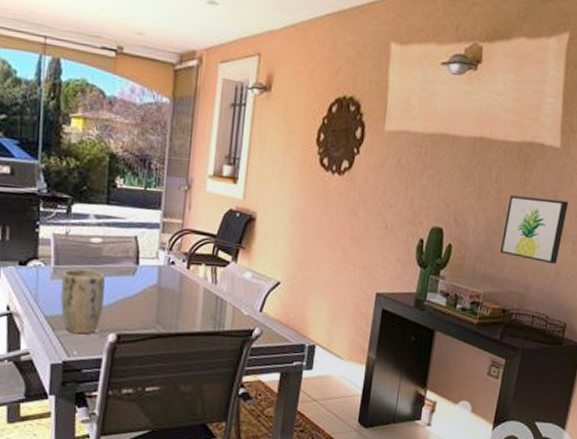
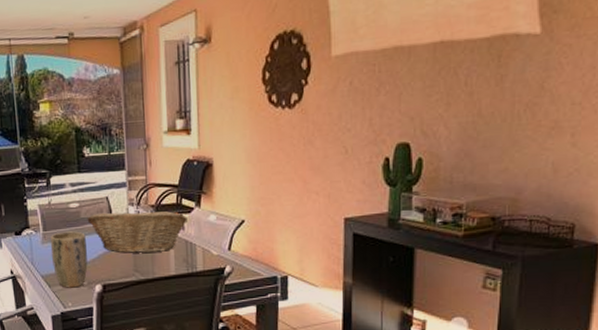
fruit basket: none [109,253,222,305] -> present [87,209,187,254]
wall art: present [499,195,569,265] -> none [480,90,560,162]

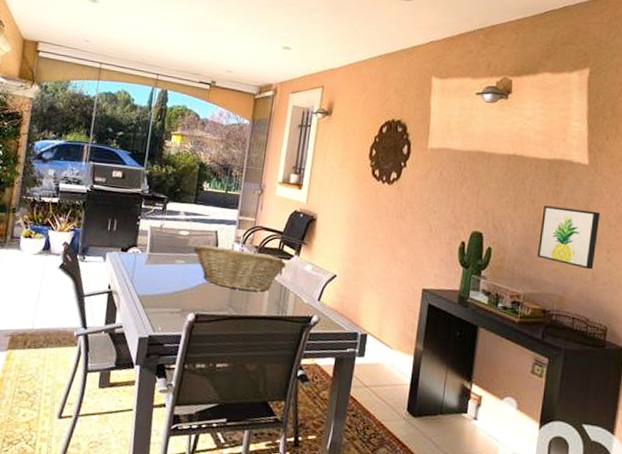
plant pot: present [50,231,88,288] -> none [151,256,189,313]
wall art: none [480,90,560,162] -> present [537,205,601,270]

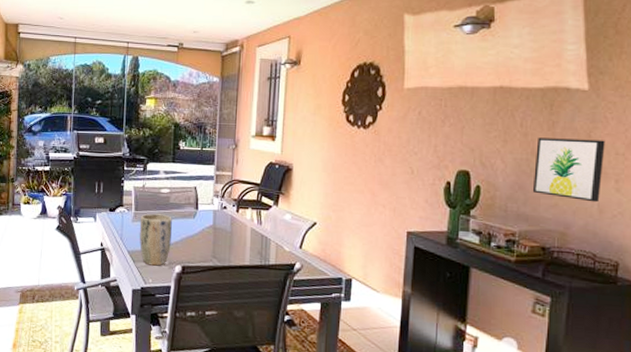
plant pot: none [151,256,189,313] -> present [139,213,172,266]
fruit basket: present [193,245,286,292] -> none [175,201,265,243]

